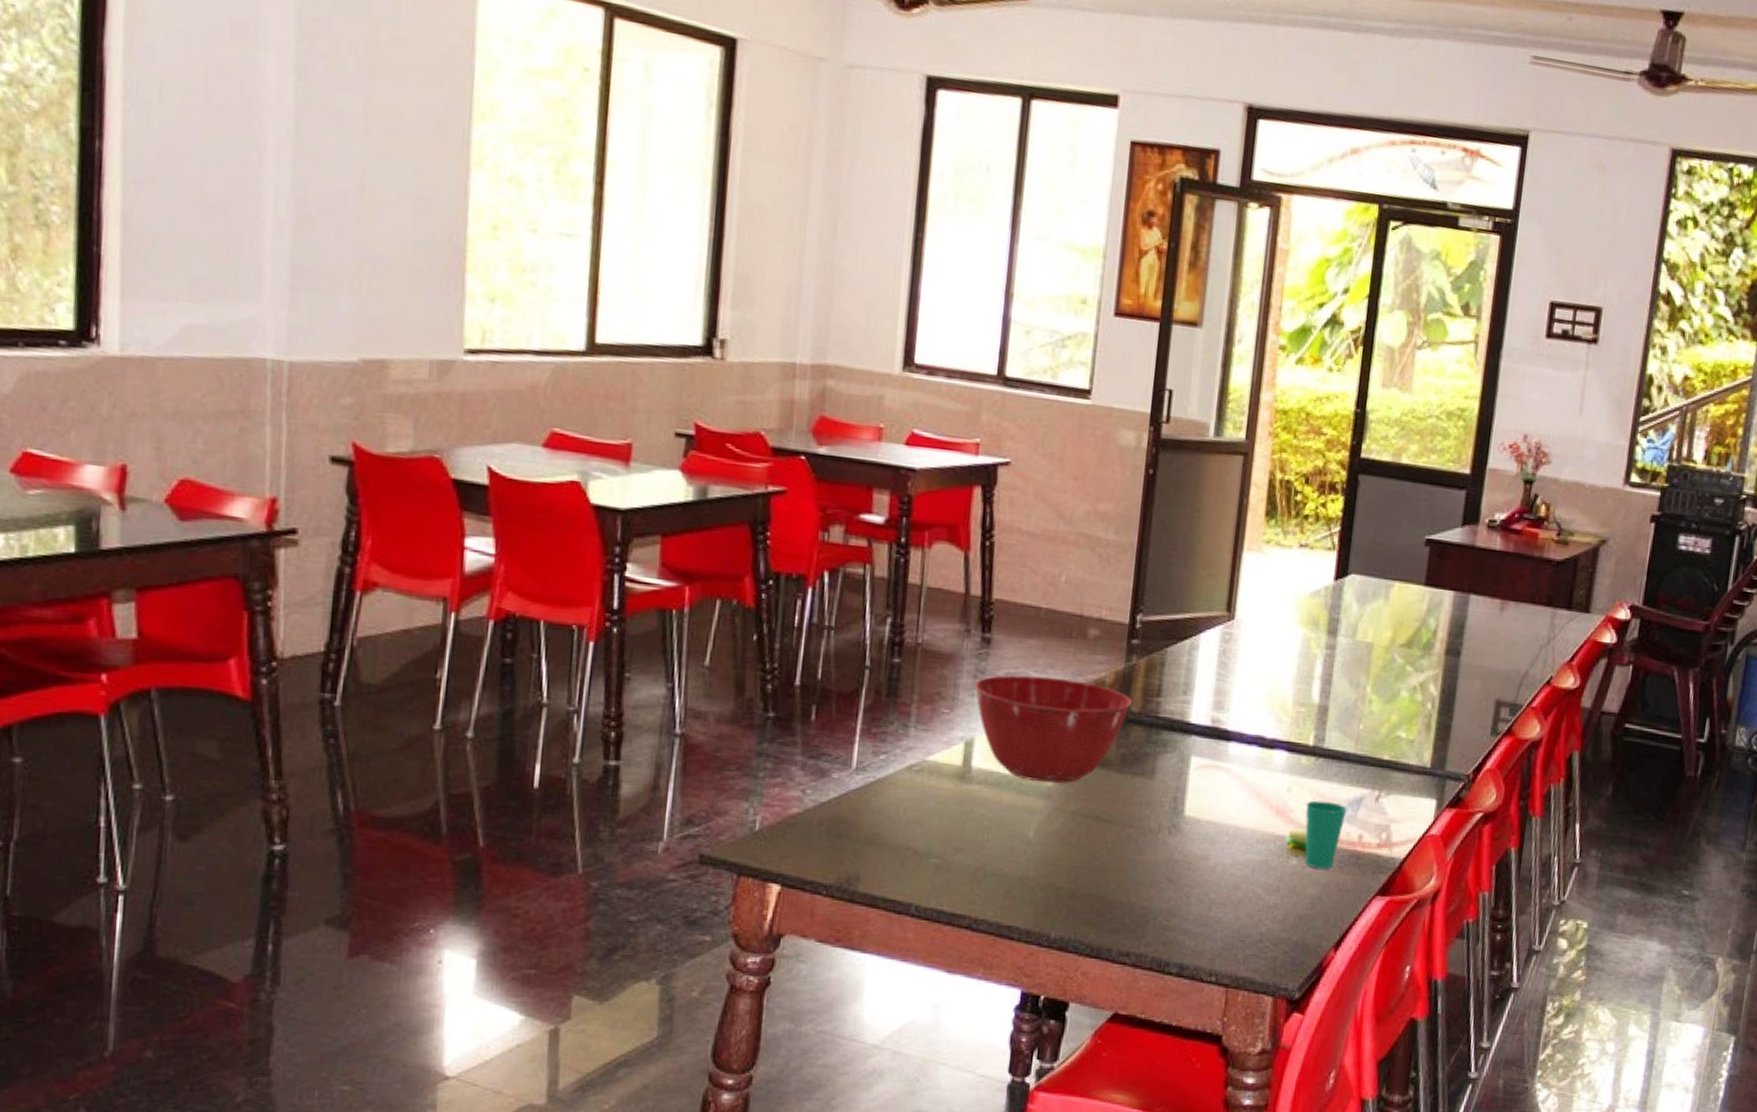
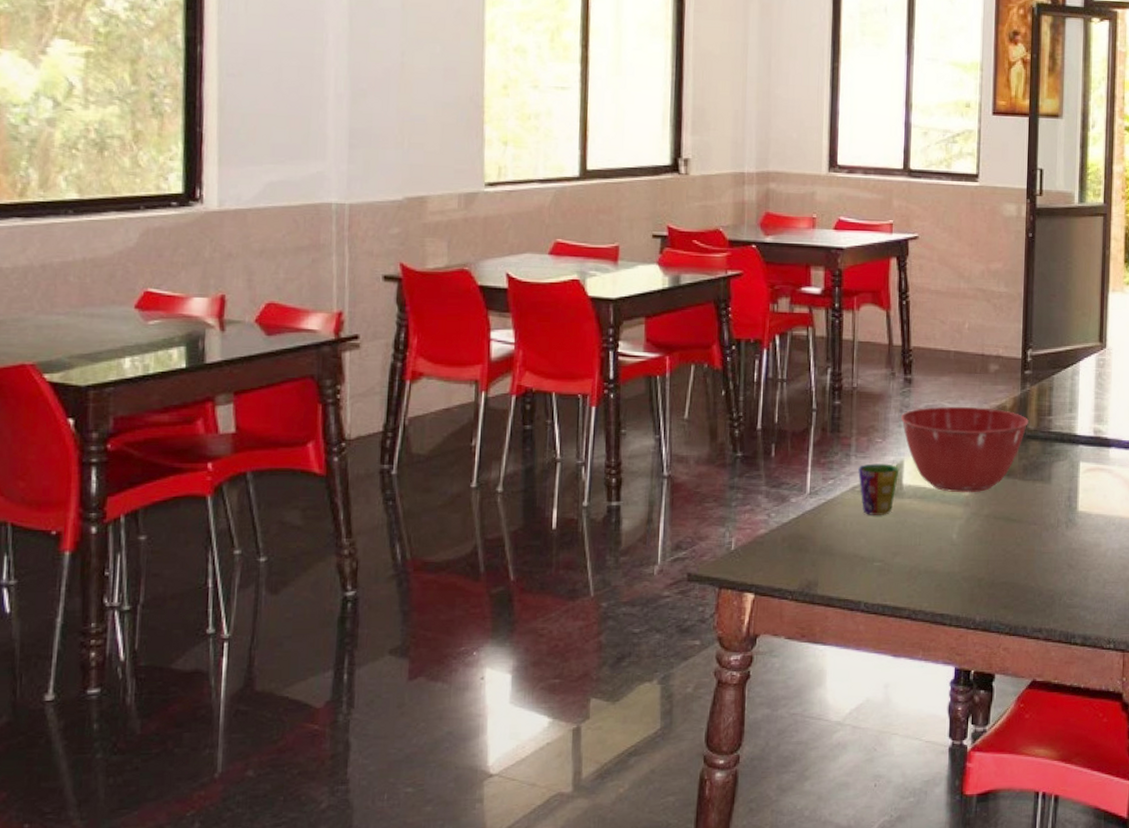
cup: none [917,738,969,802] -> present [858,463,900,515]

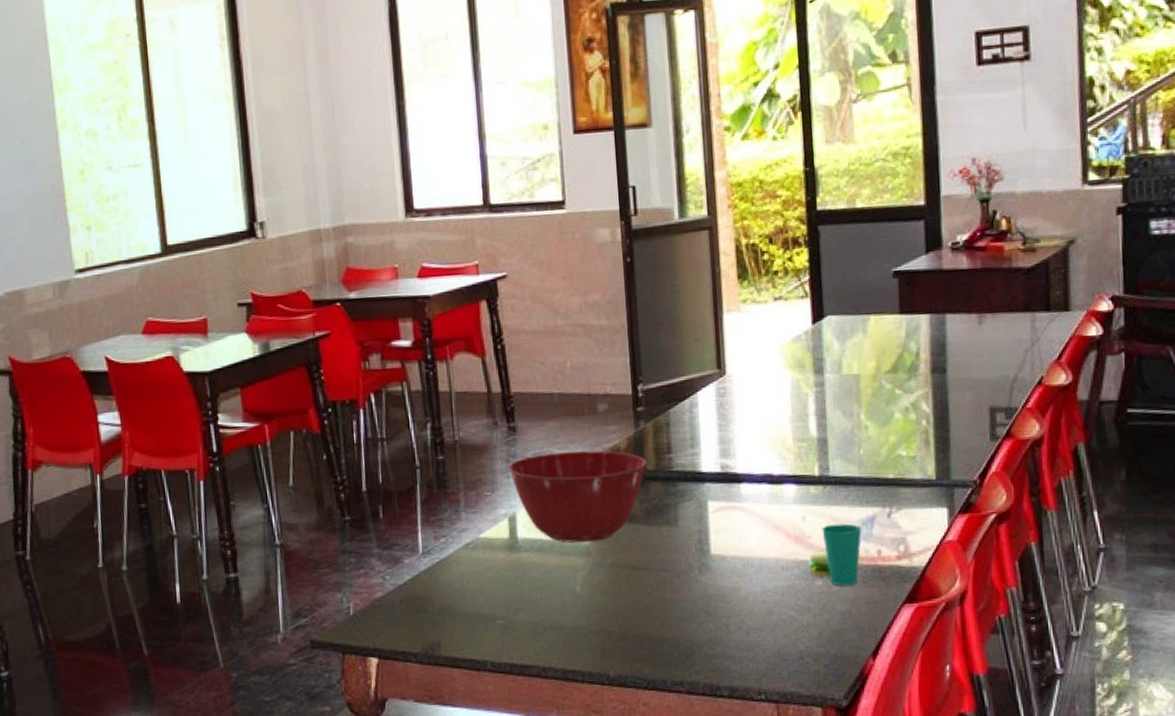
cup: present [858,463,900,515] -> none [469,517,513,572]

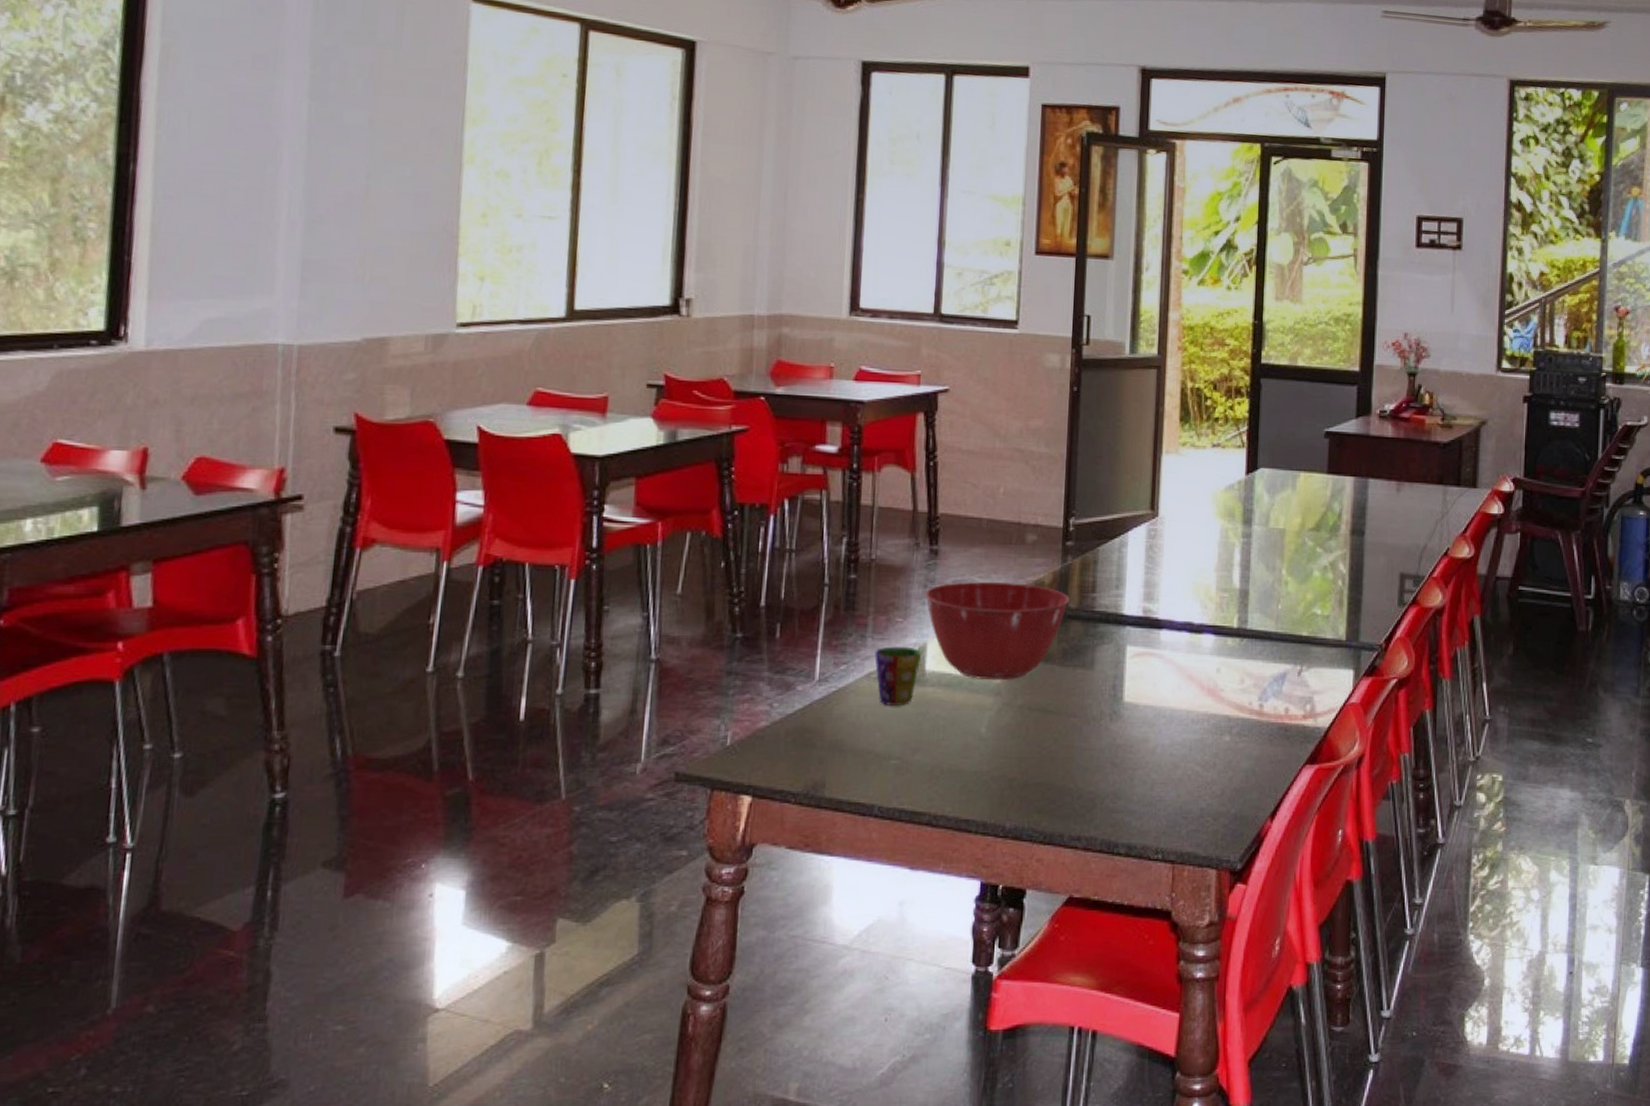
cup: none [469,517,513,572] -> present [874,646,922,706]
cup: present [807,523,862,586] -> none [1217,679,1273,743]

